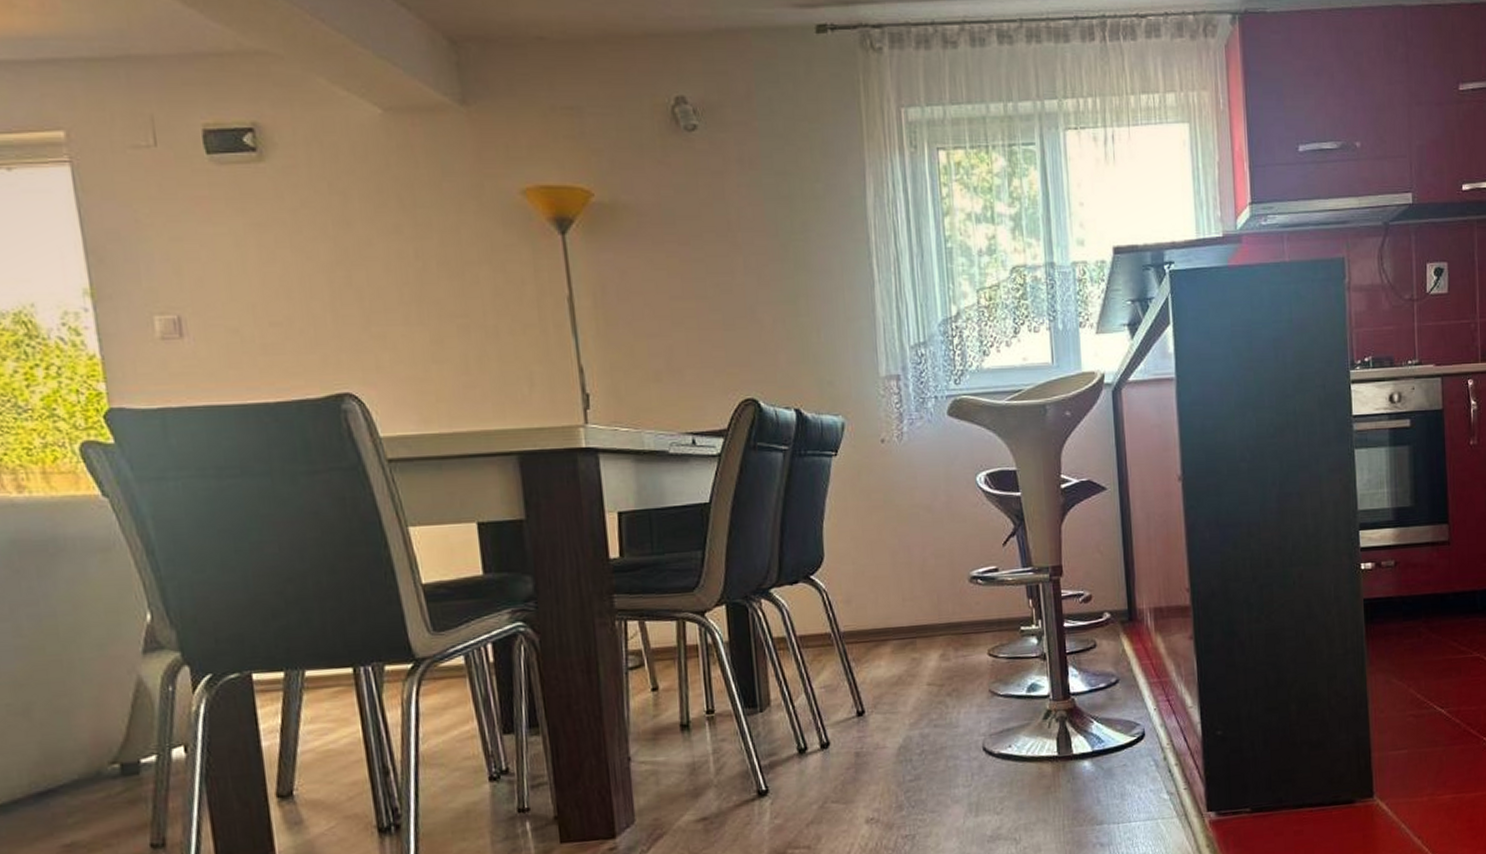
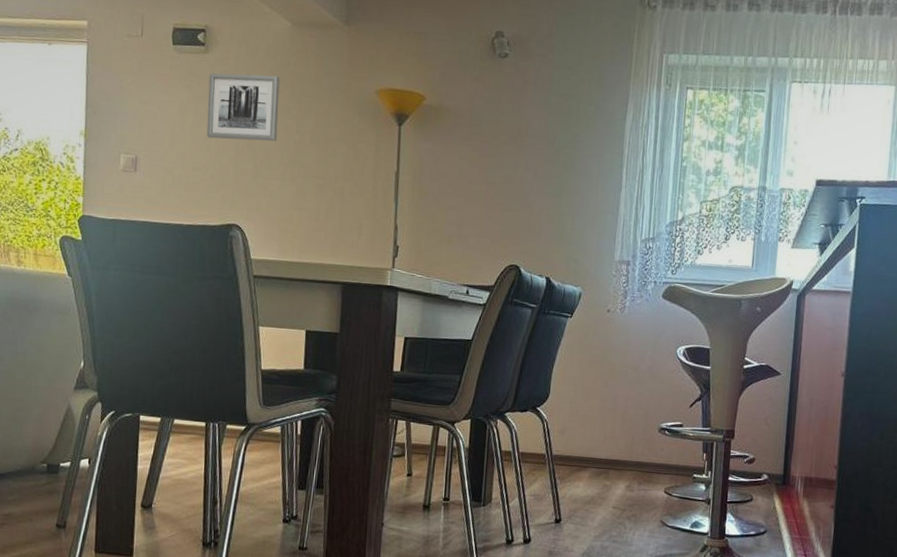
wall art: none [270,184,389,279] -> present [206,73,280,142]

